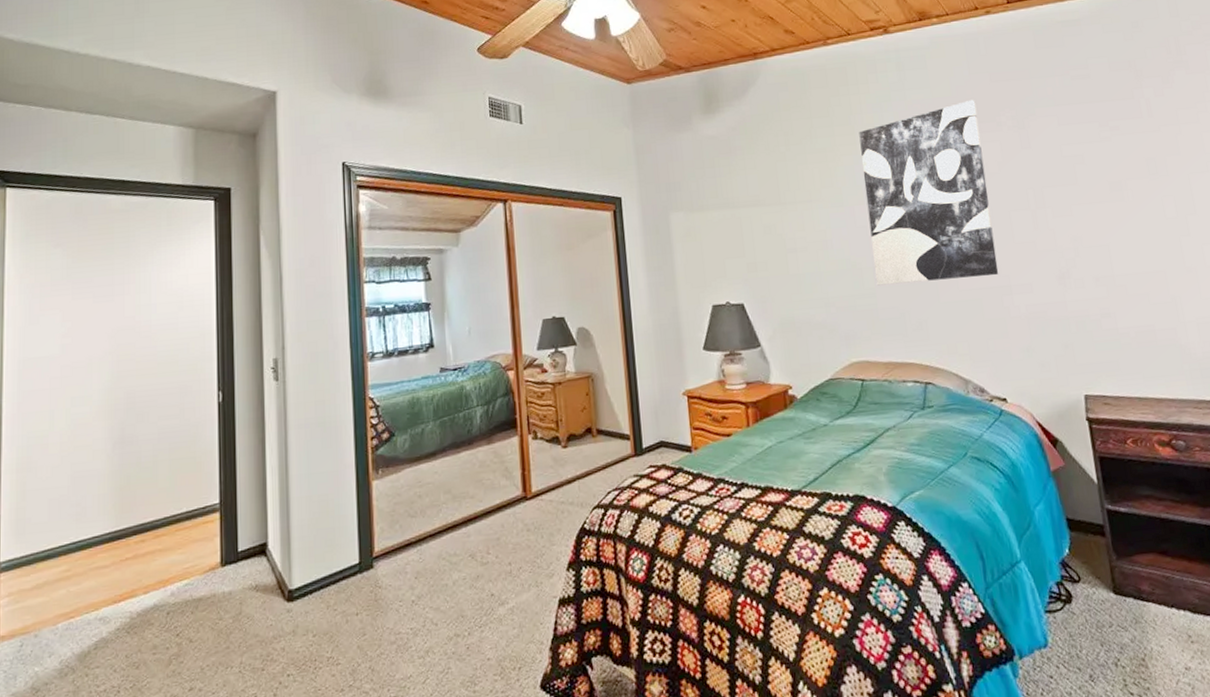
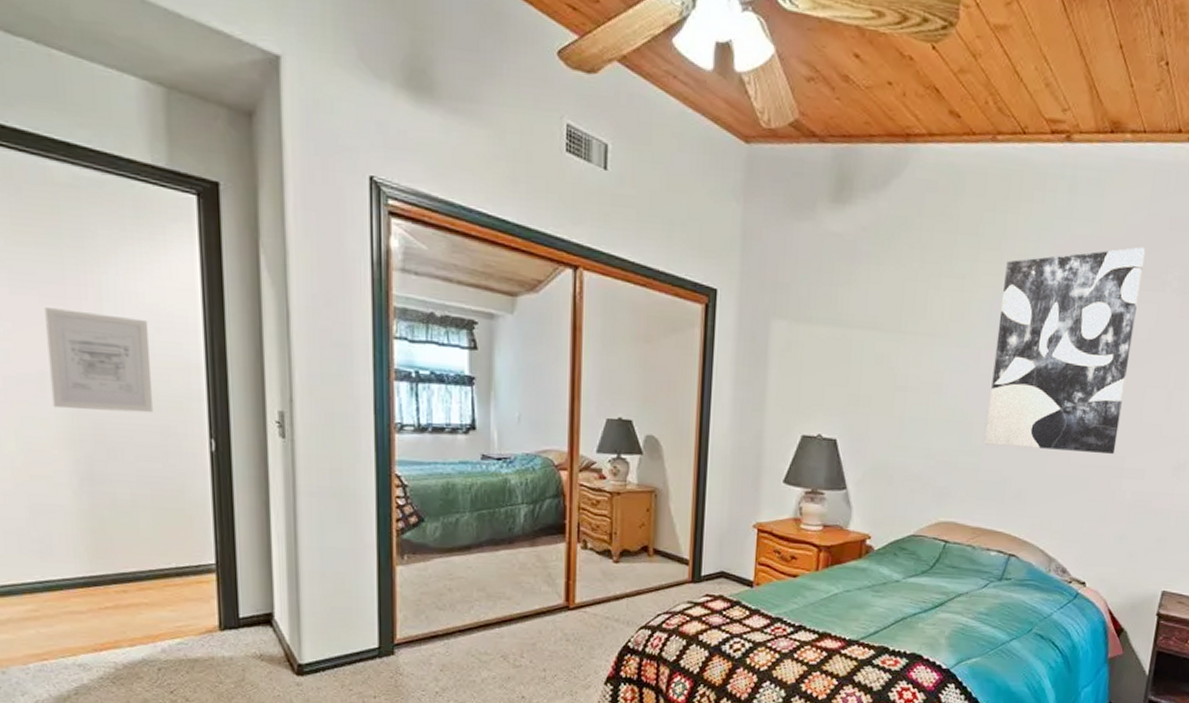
wall art: none [97,302,175,386] -> present [45,308,154,413]

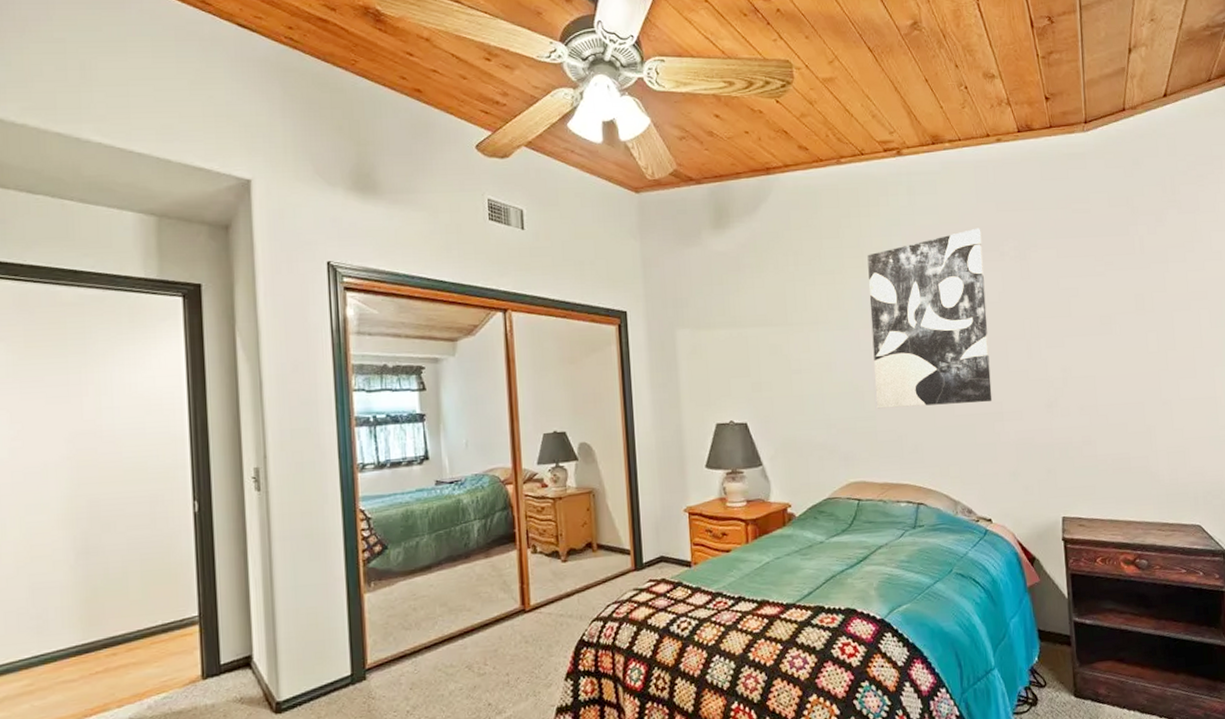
wall art: present [45,308,154,413] -> none [50,405,144,493]

